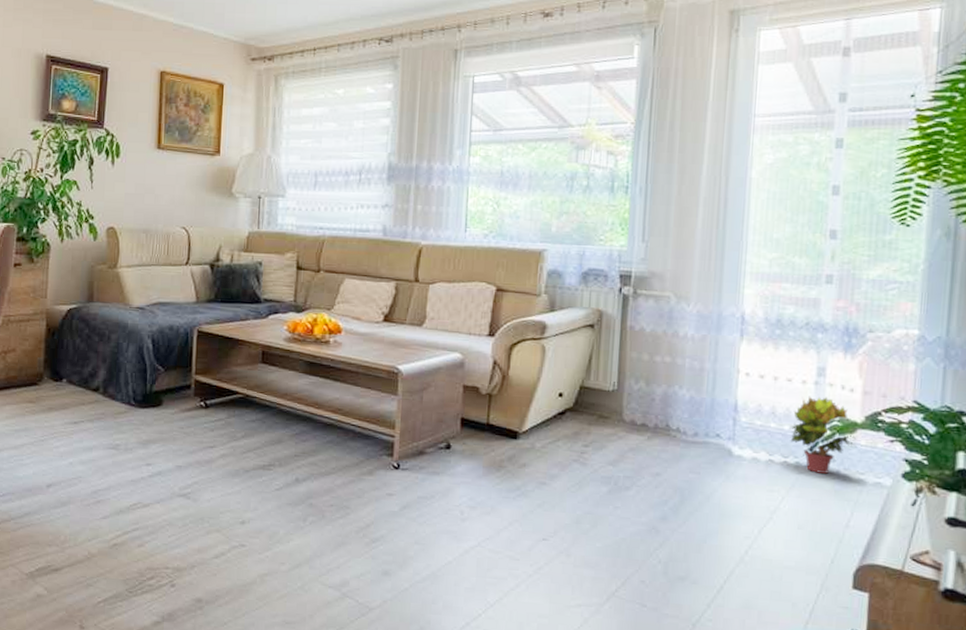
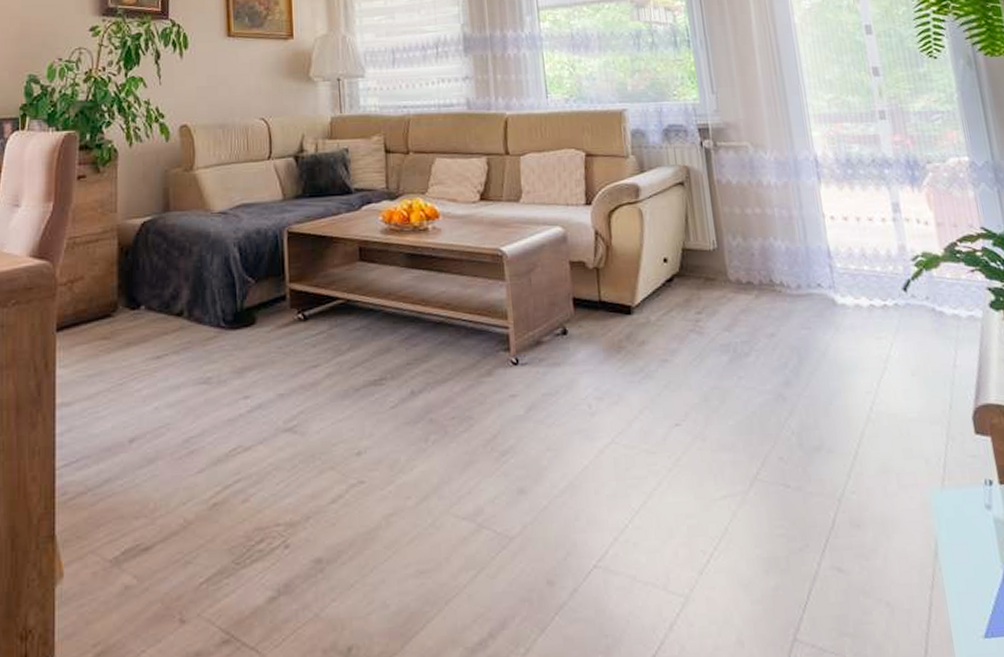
potted plant: present [789,396,858,474] -> none [881,233,945,313]

